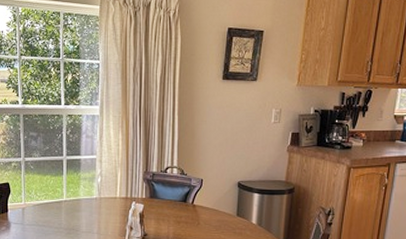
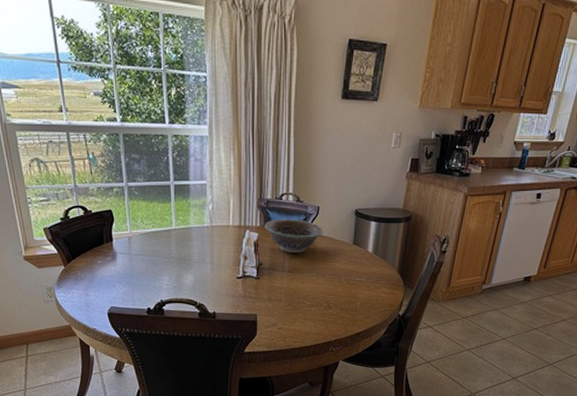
decorative bowl: none [150,191,207,225] -> present [264,219,324,254]

